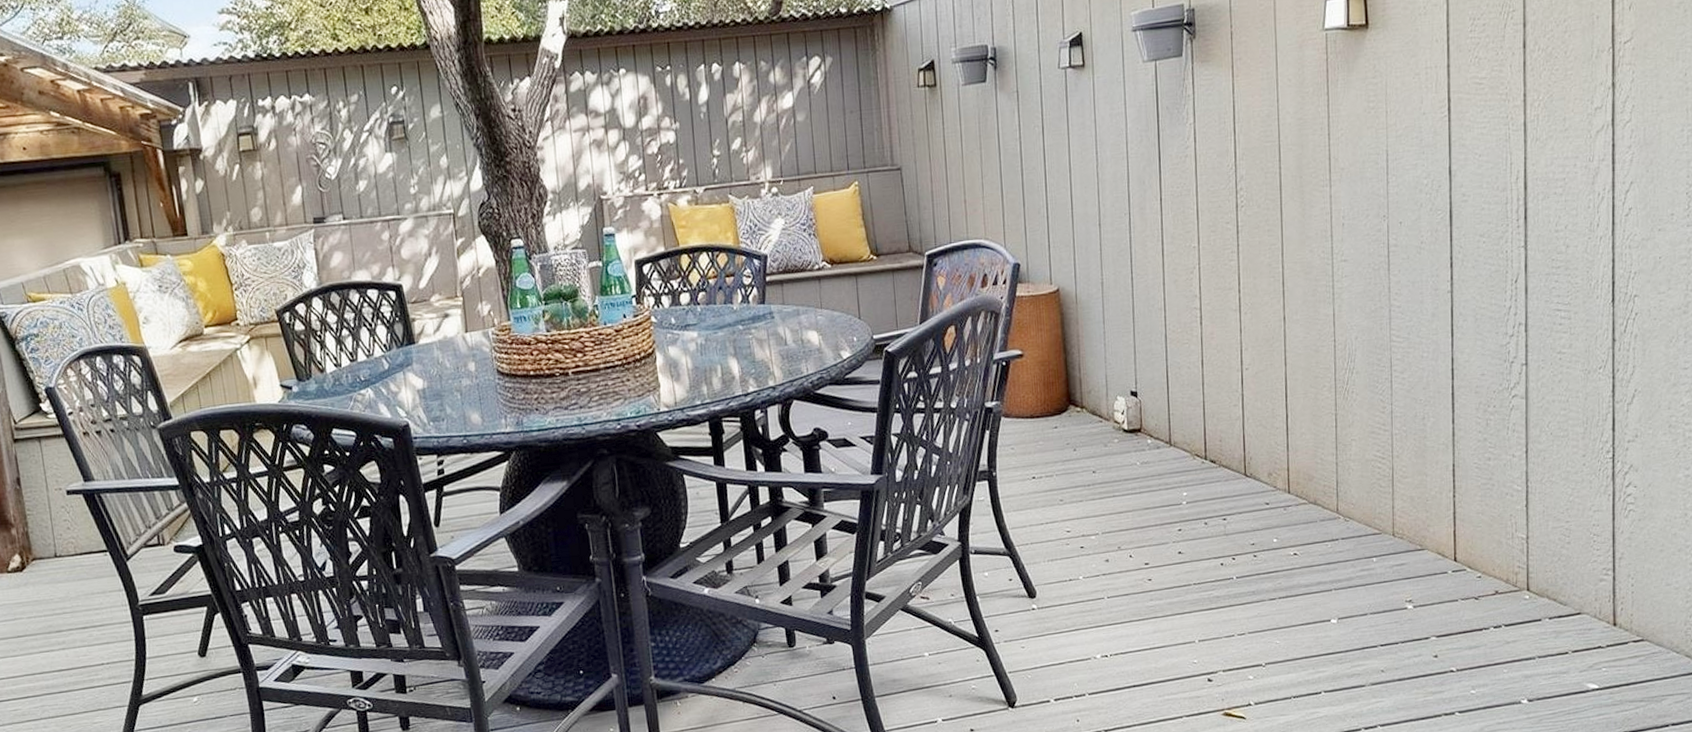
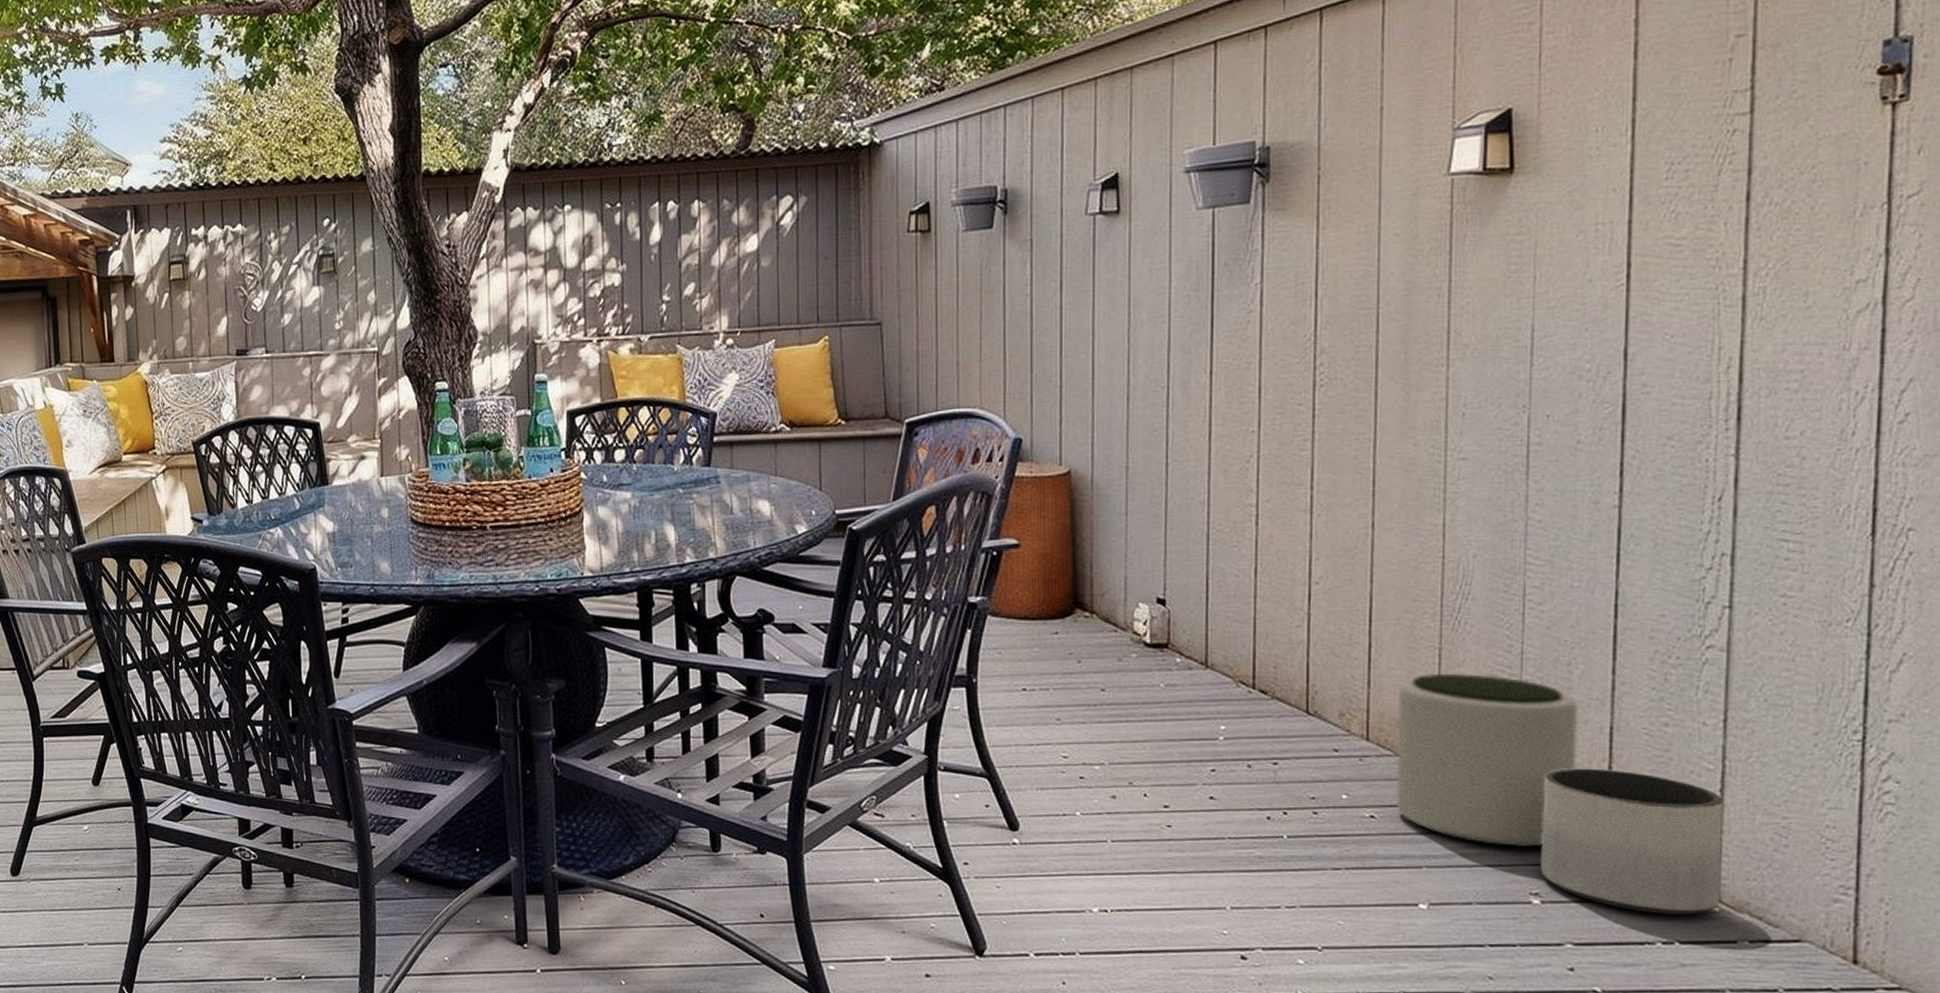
plant pot: none [1308,432,1432,567] -> present [1396,673,1579,848]
planter: none [1411,498,1530,606] -> present [1541,768,1723,915]

